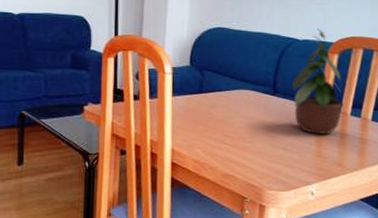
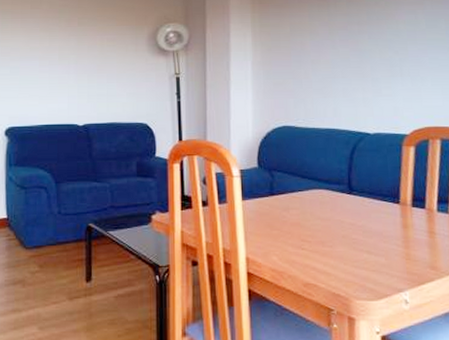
potted plant: present [292,28,343,135] -> none [368,120,428,235]

